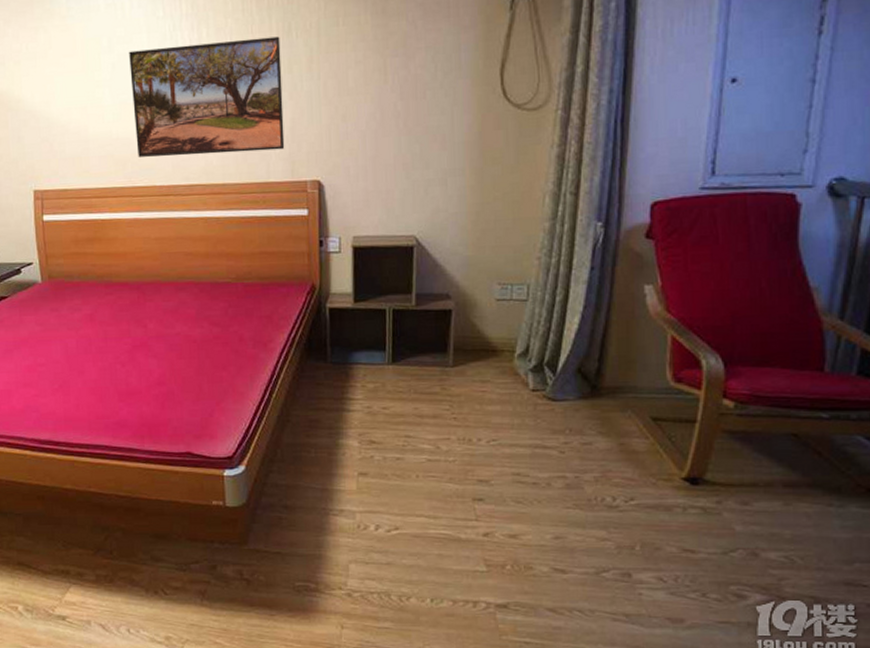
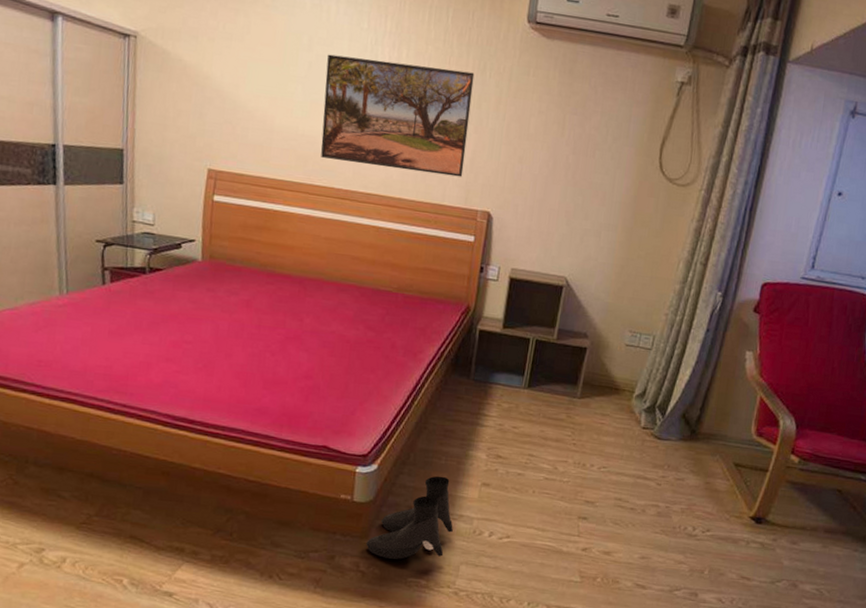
boots: none [246,470,335,563] -> present [366,475,453,559]

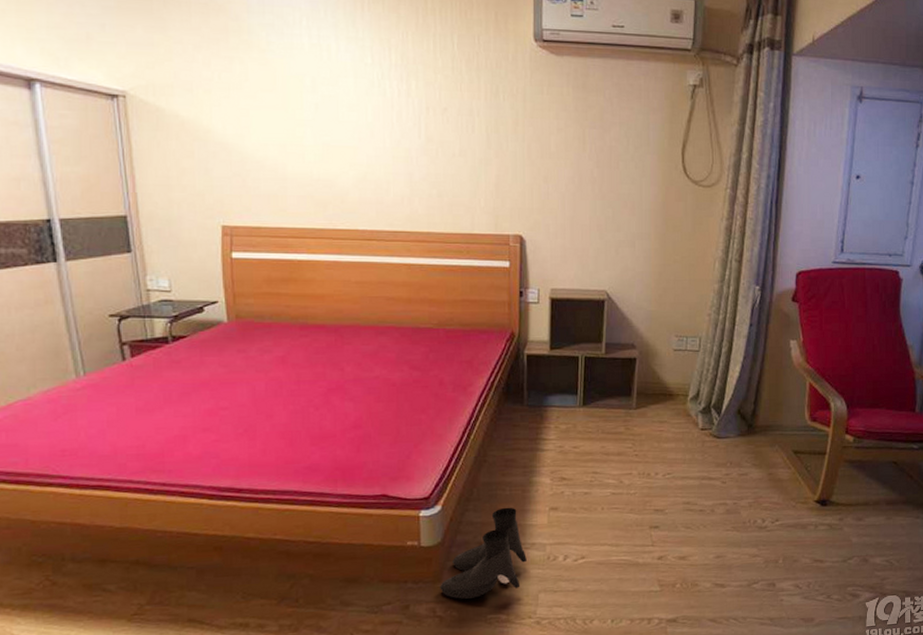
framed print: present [321,54,475,178] -> none [334,93,489,204]

